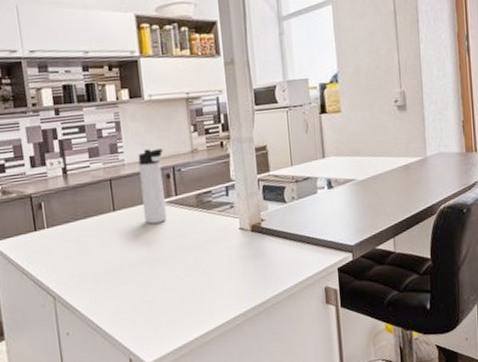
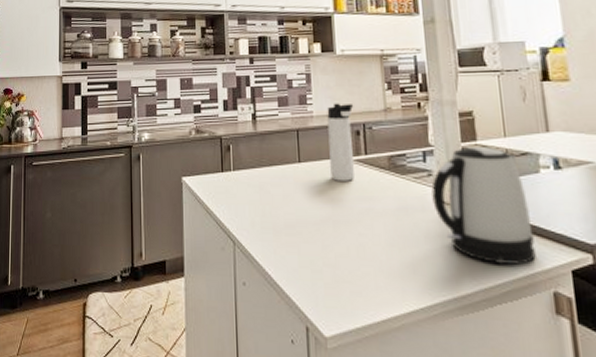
kettle: none [233,176,313,274] -> present [431,147,536,265]

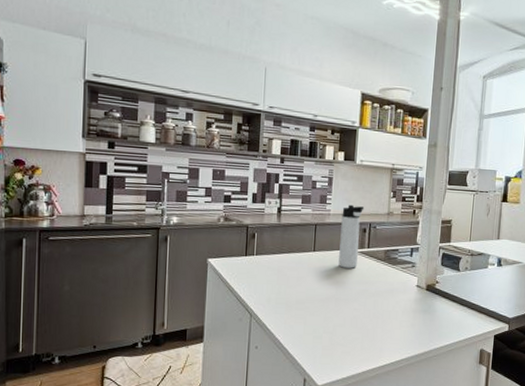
kettle: present [431,147,536,265] -> none [412,247,476,331]

